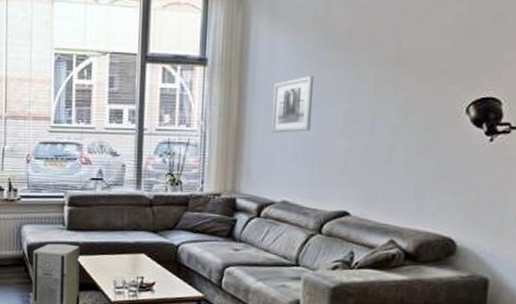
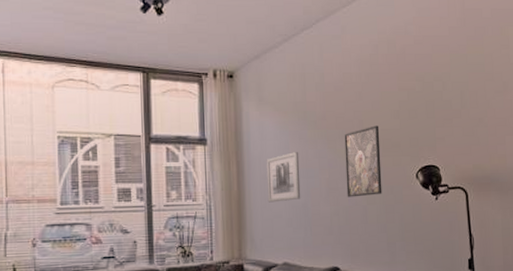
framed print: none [369,46,423,133] -> present [344,125,382,198]

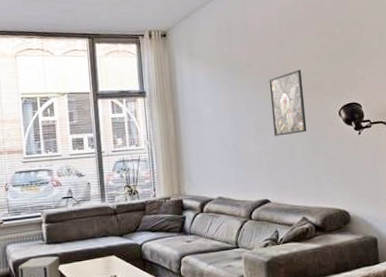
wall art: present [266,152,301,203] -> none [199,98,232,145]

